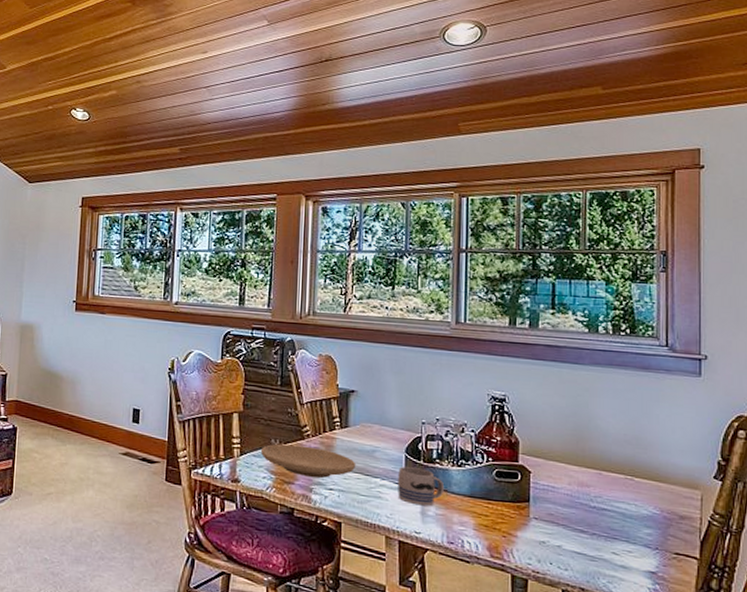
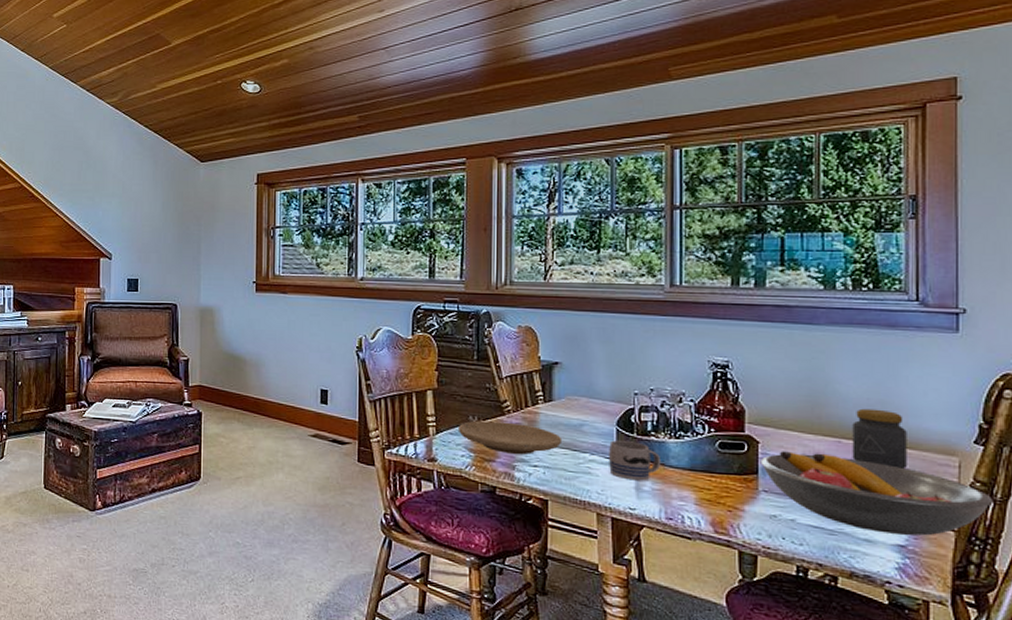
fruit bowl: none [531,481,730,564] -> present [760,451,993,536]
jar: none [611,443,658,500] -> present [852,408,907,469]

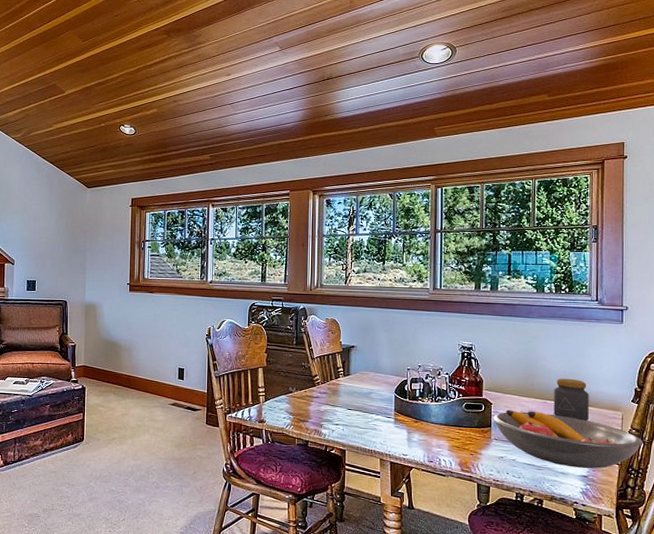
plate: present [457,421,563,454] -> none [281,391,357,416]
mug: present [609,440,662,481] -> none [389,404,426,434]

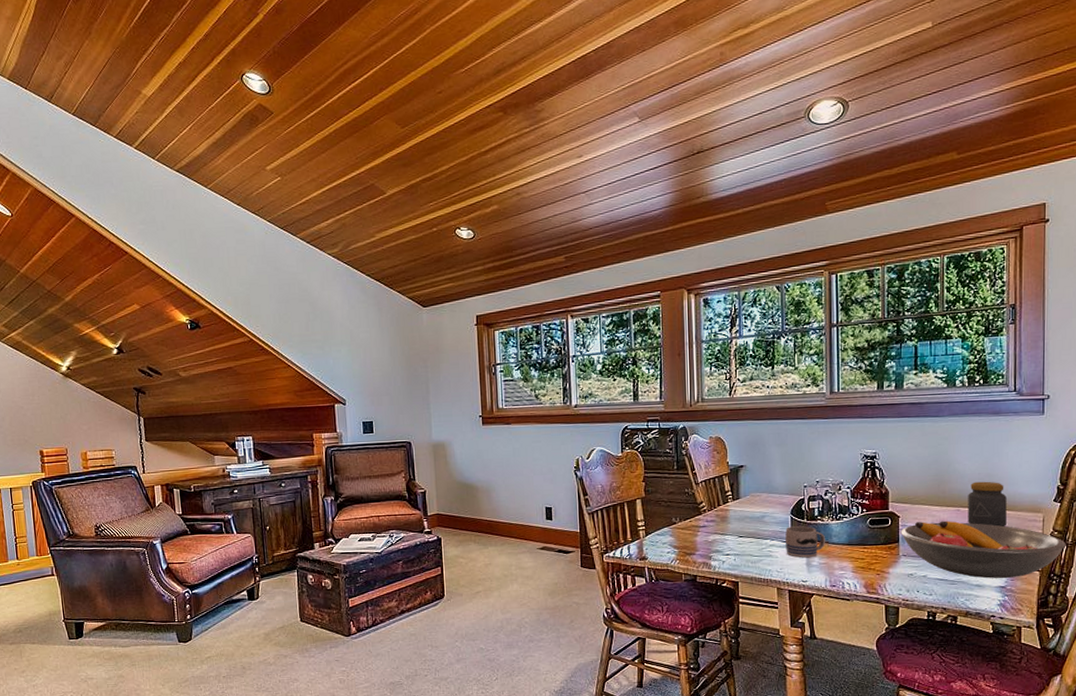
mug: none [389,404,426,434] -> present [785,526,826,558]

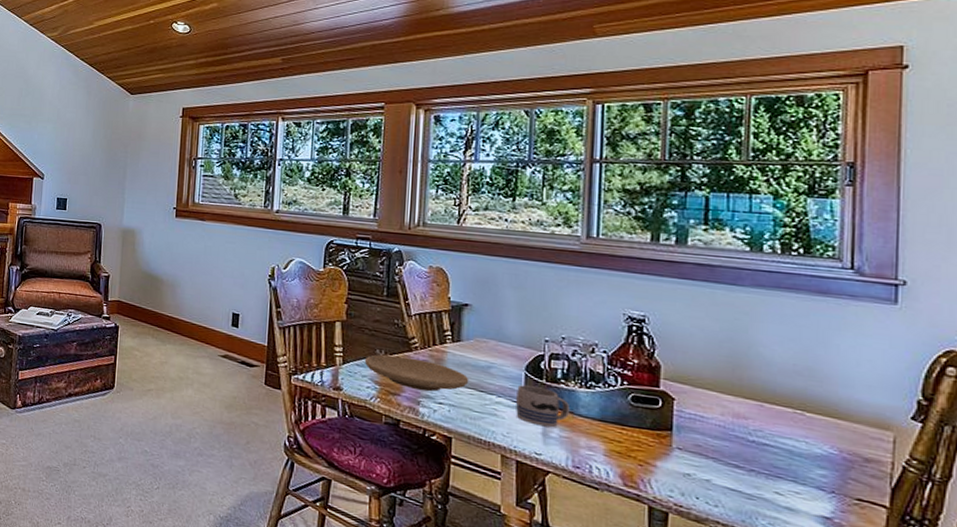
plate: none [663,520,749,547] -> present [364,354,469,392]
fruit bowl: present [900,520,1066,579] -> none [675,410,932,510]
jar: present [968,481,1007,527] -> none [775,374,836,439]

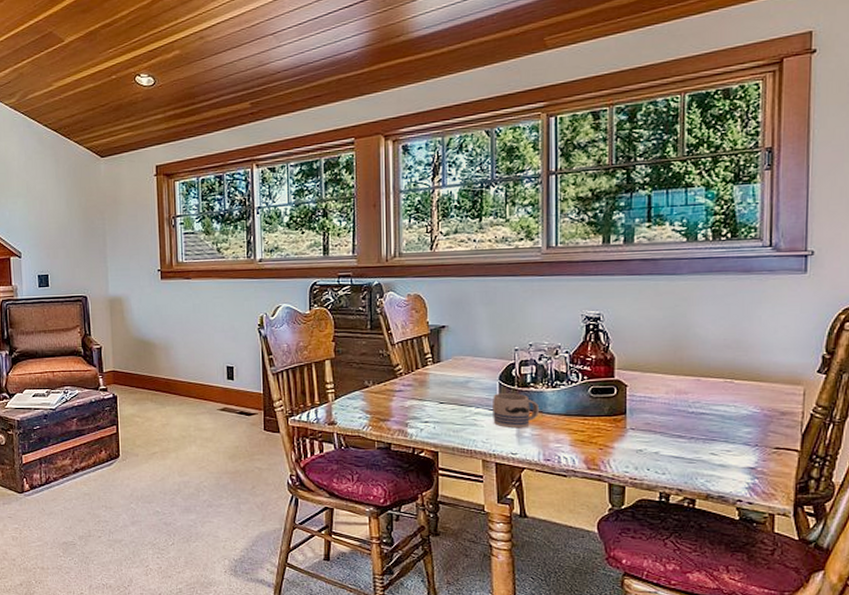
plate: present [364,354,469,392] -> none [354,384,450,412]

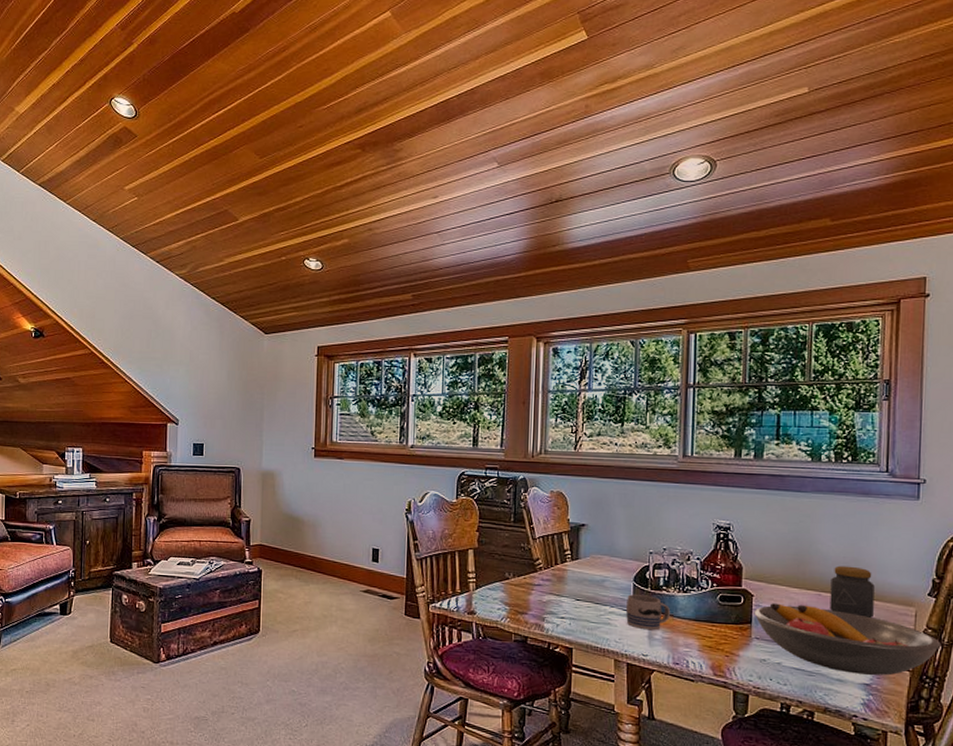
fruit bowl: none [628,391,833,458] -> present [754,603,941,676]
jar: none [710,348,759,400] -> present [829,565,875,618]

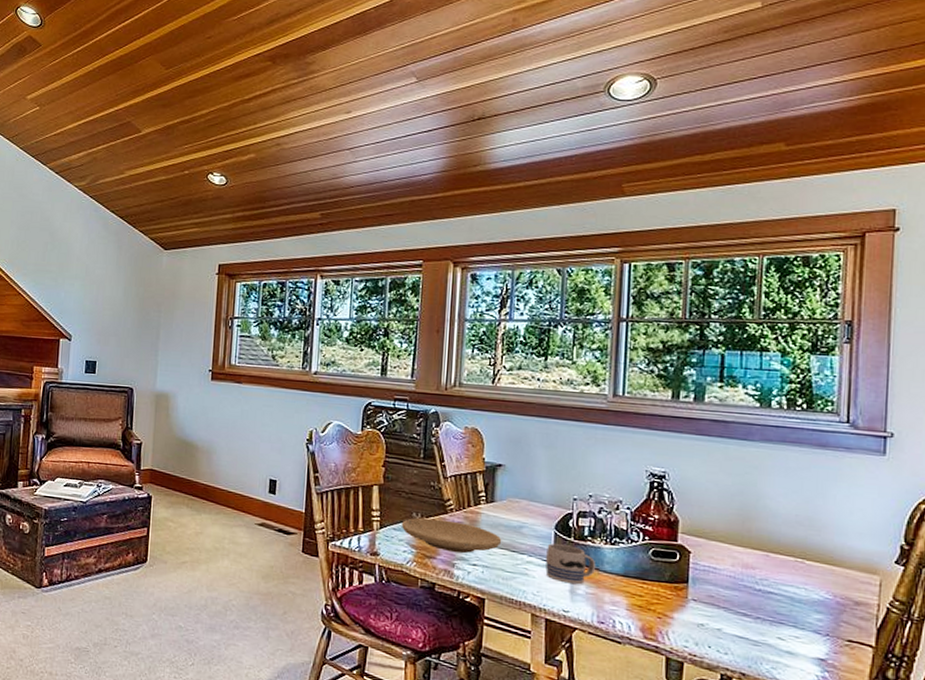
plate: none [495,577,587,607] -> present [401,518,502,553]
fruit bowl: present [754,603,941,676] -> none [691,562,911,651]
jar: present [829,565,875,618] -> none [779,524,832,585]

